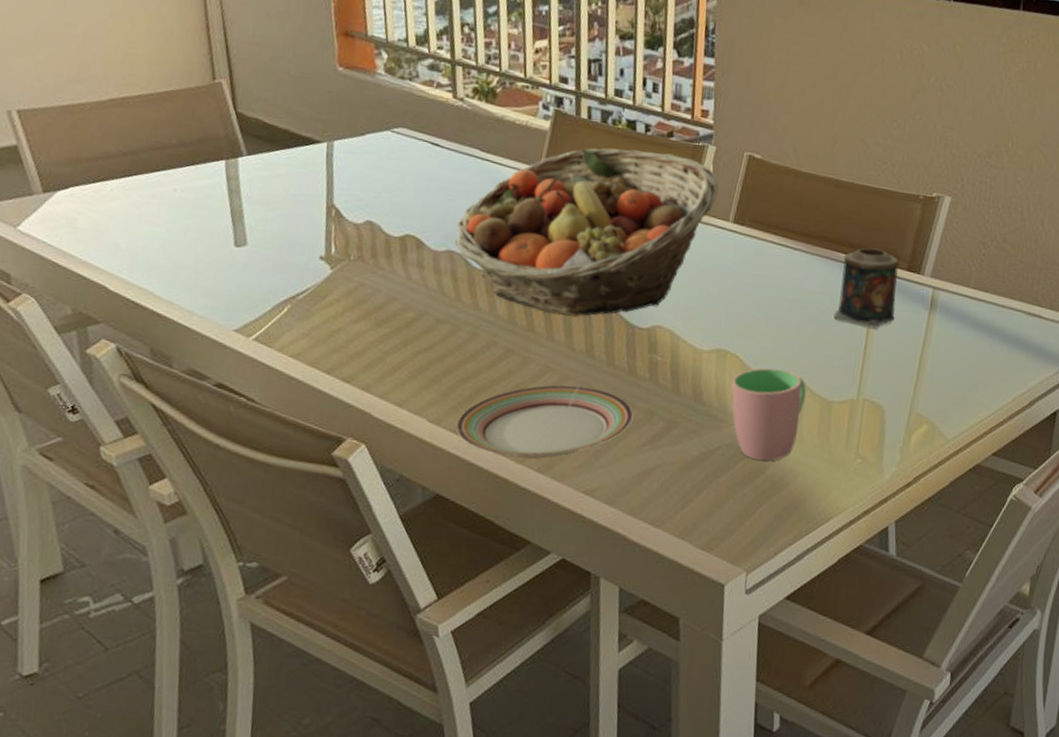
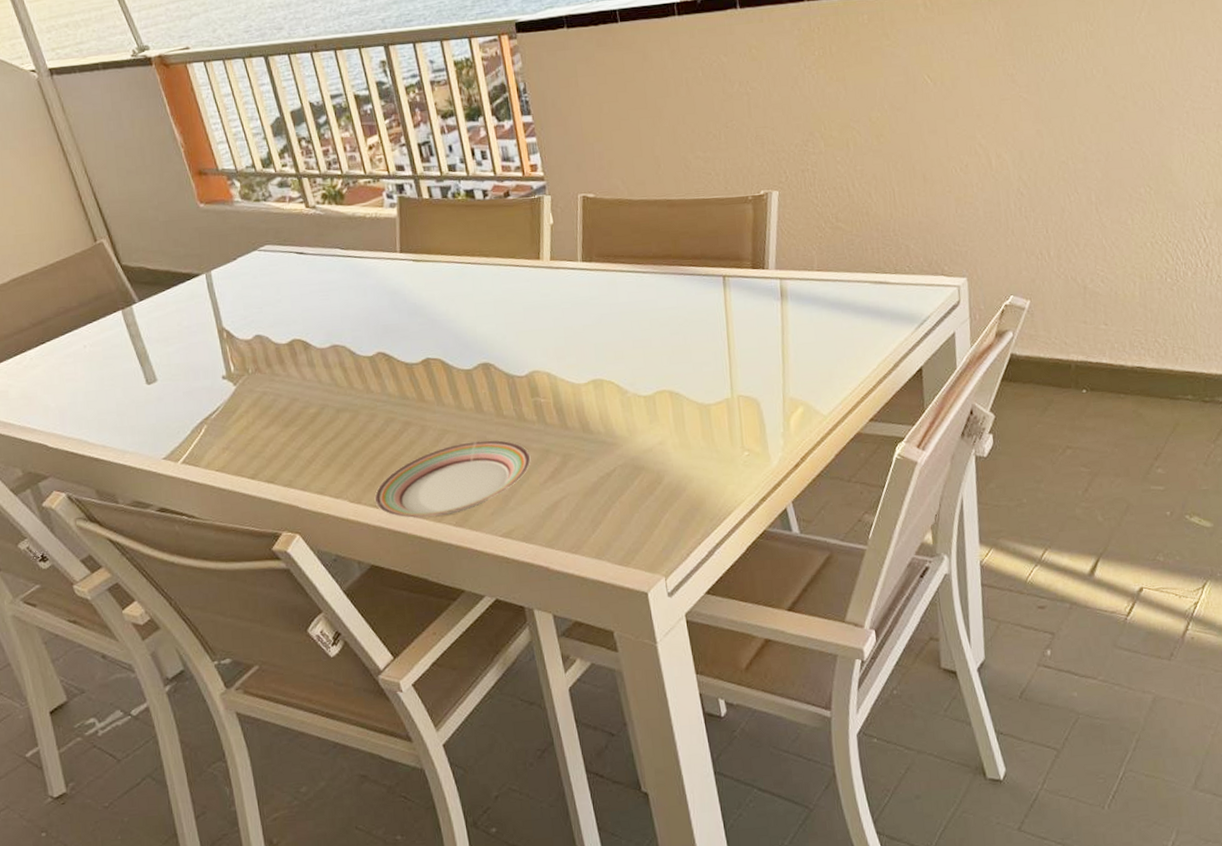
fruit basket: present [455,147,719,316] -> none [334,212,562,381]
cup: present [731,367,806,461] -> none [613,384,684,473]
candle: present [834,247,899,329] -> none [690,254,750,330]

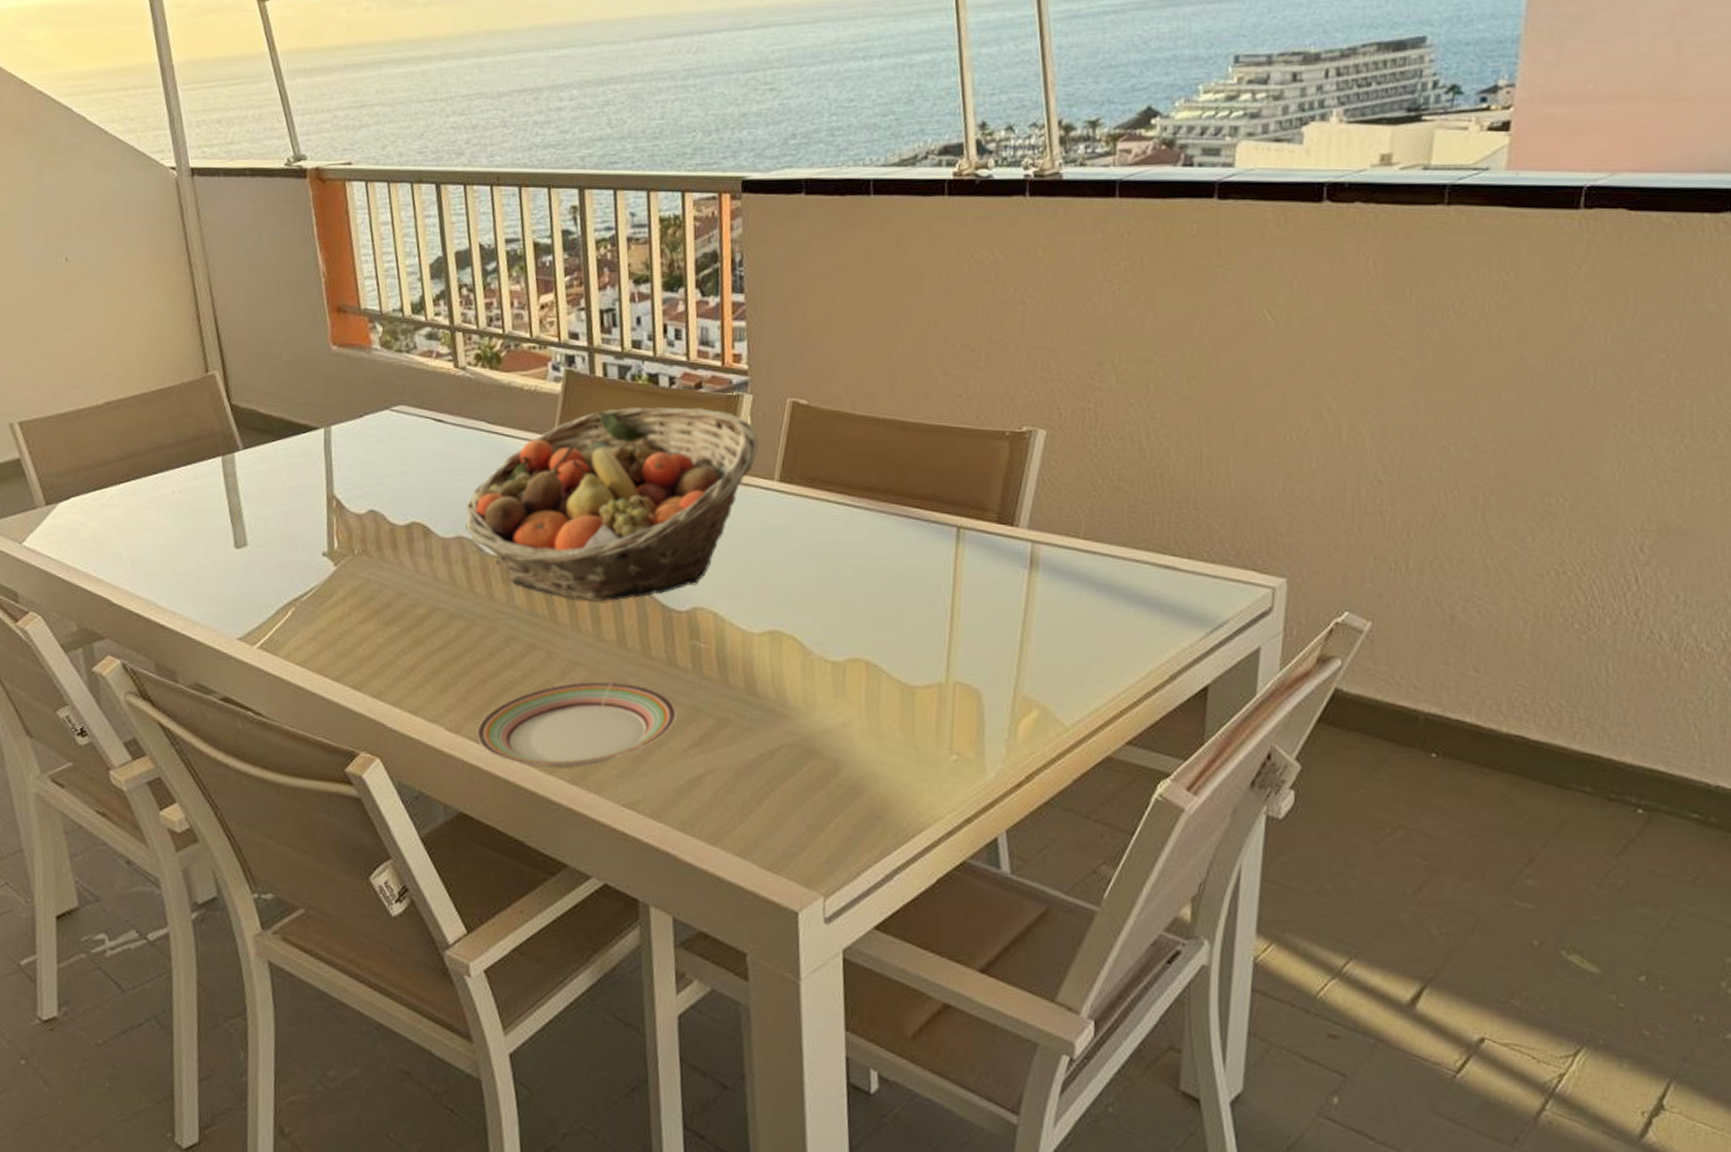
fruit basket: none [334,212,562,381] -> present [465,407,759,602]

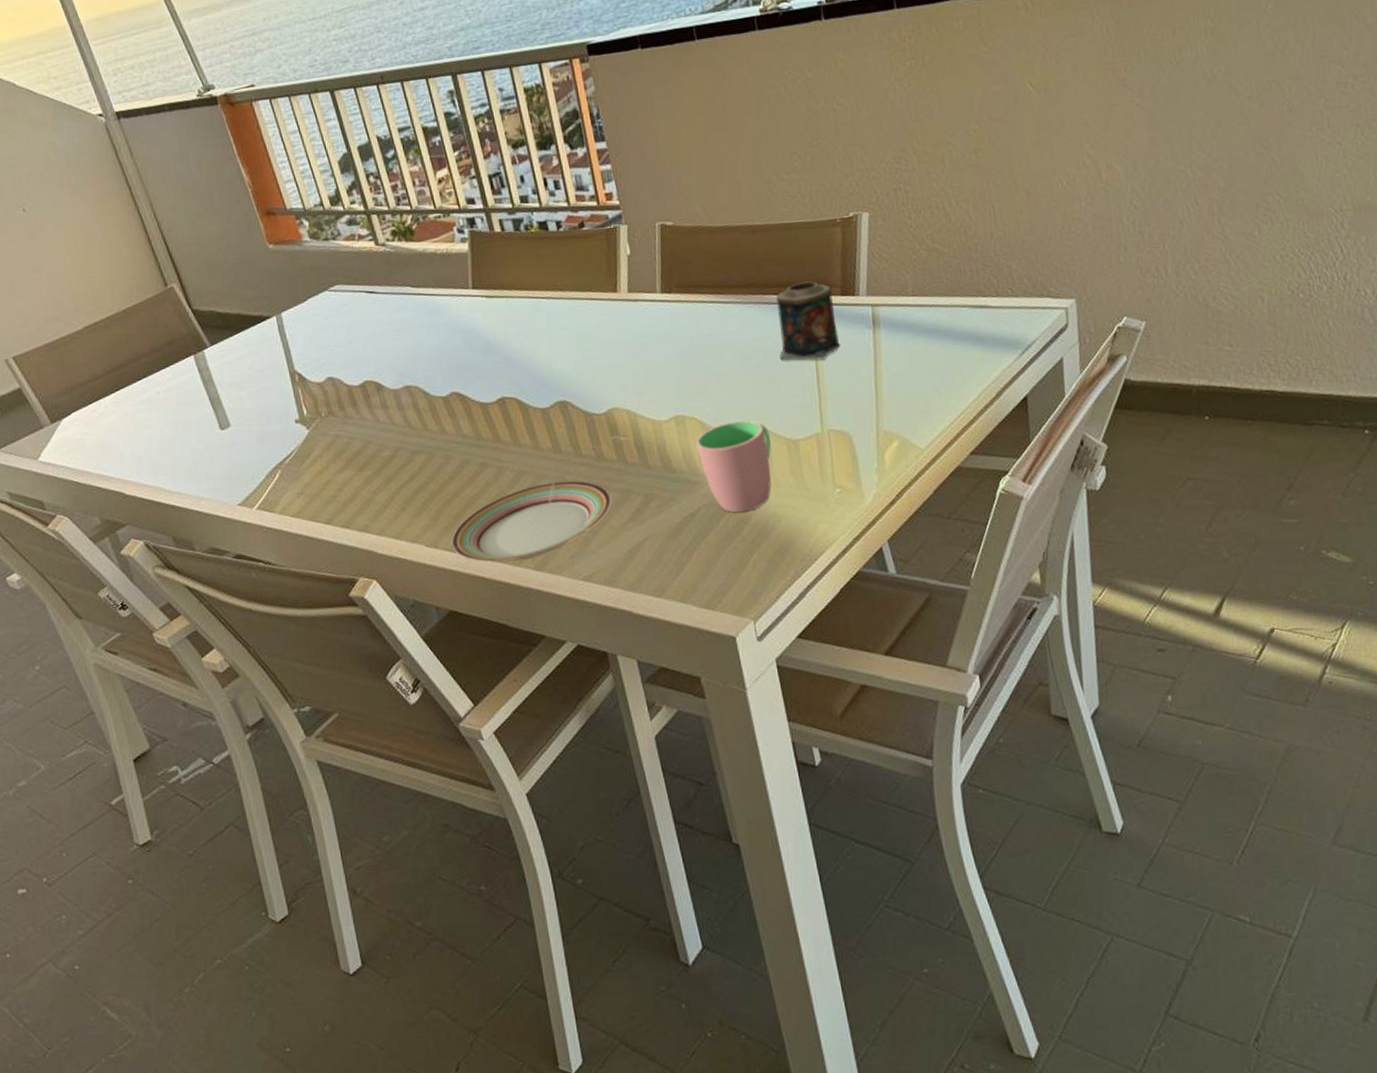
fruit basket: present [465,407,759,602] -> none [407,243,640,421]
cup: none [790,649,882,762] -> present [696,419,772,513]
candle: none [909,498,986,596] -> present [775,281,840,361]

